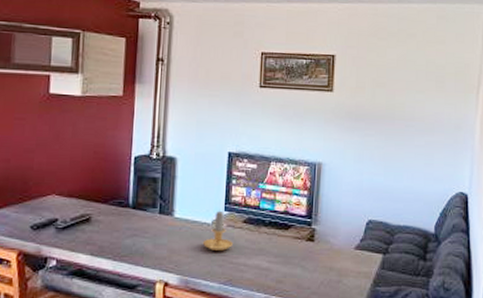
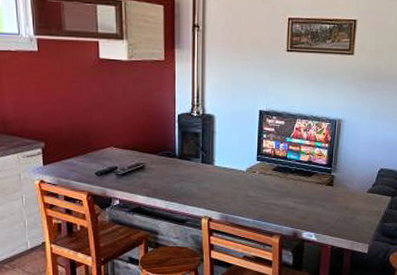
candle: present [202,210,234,251] -> none [239,160,265,193]

